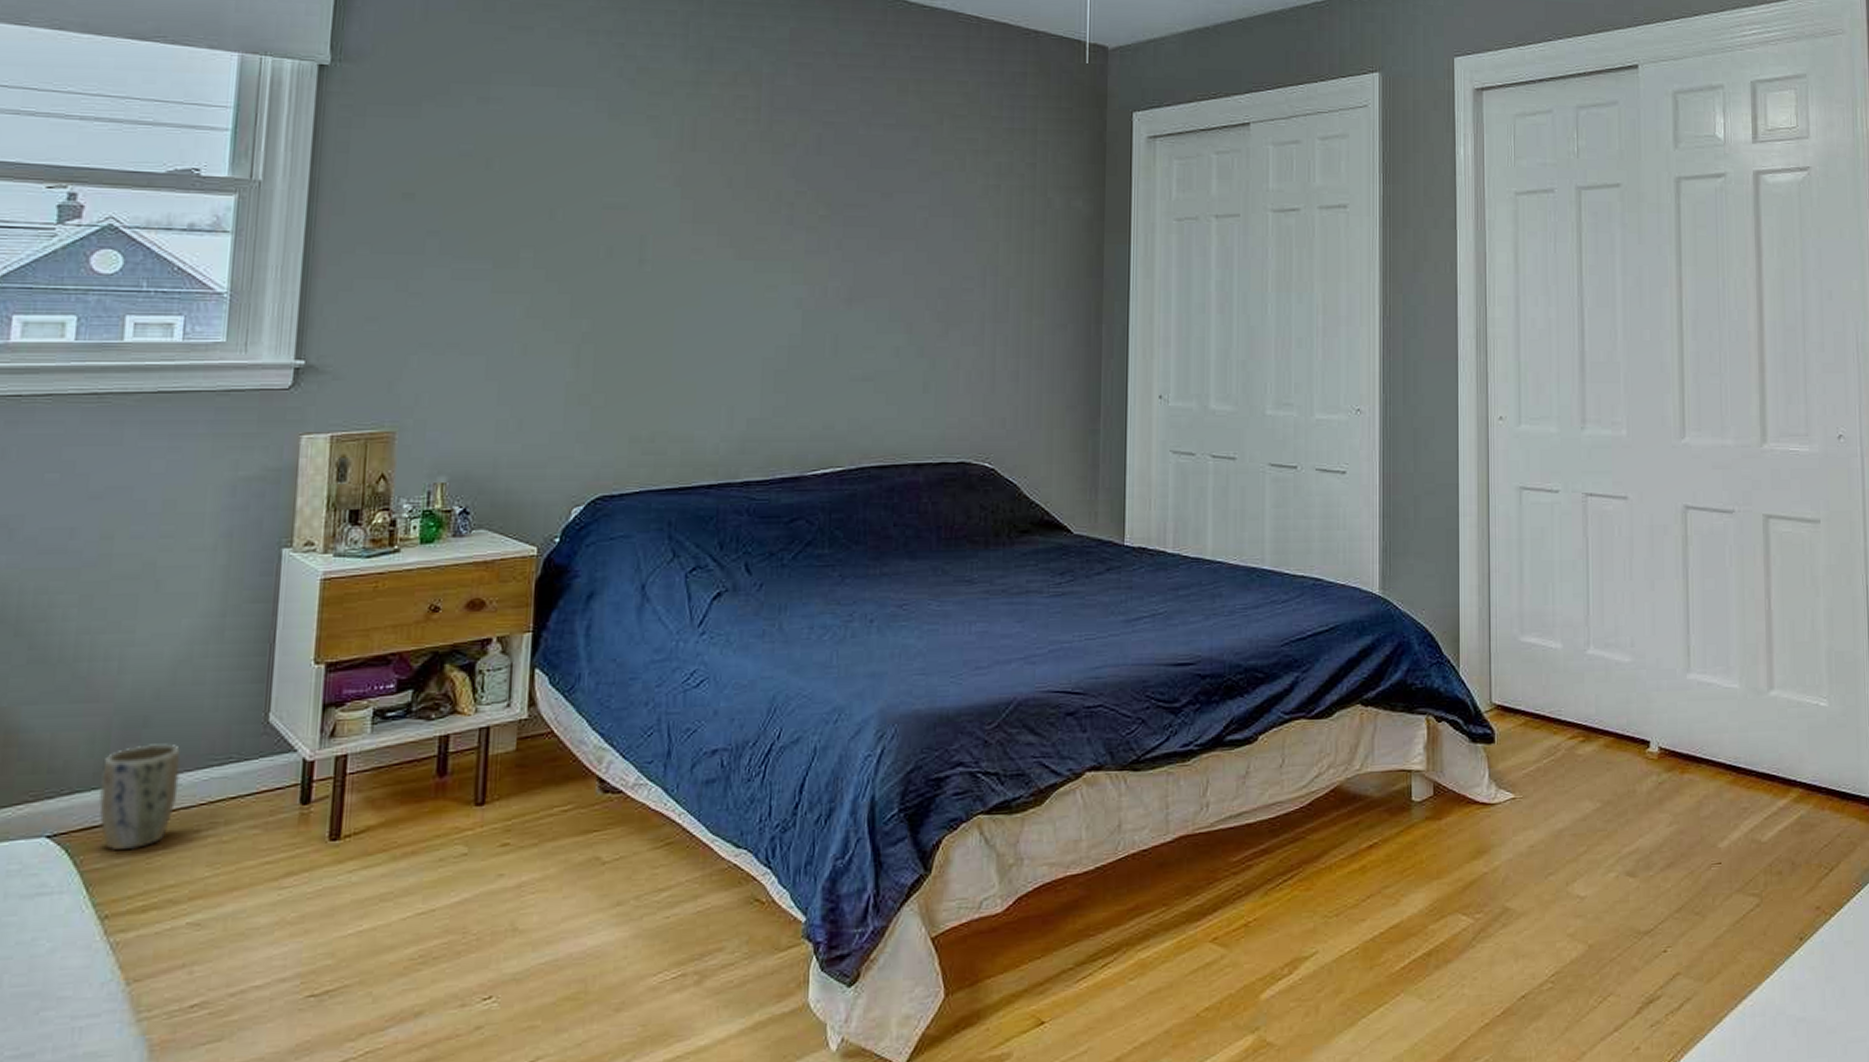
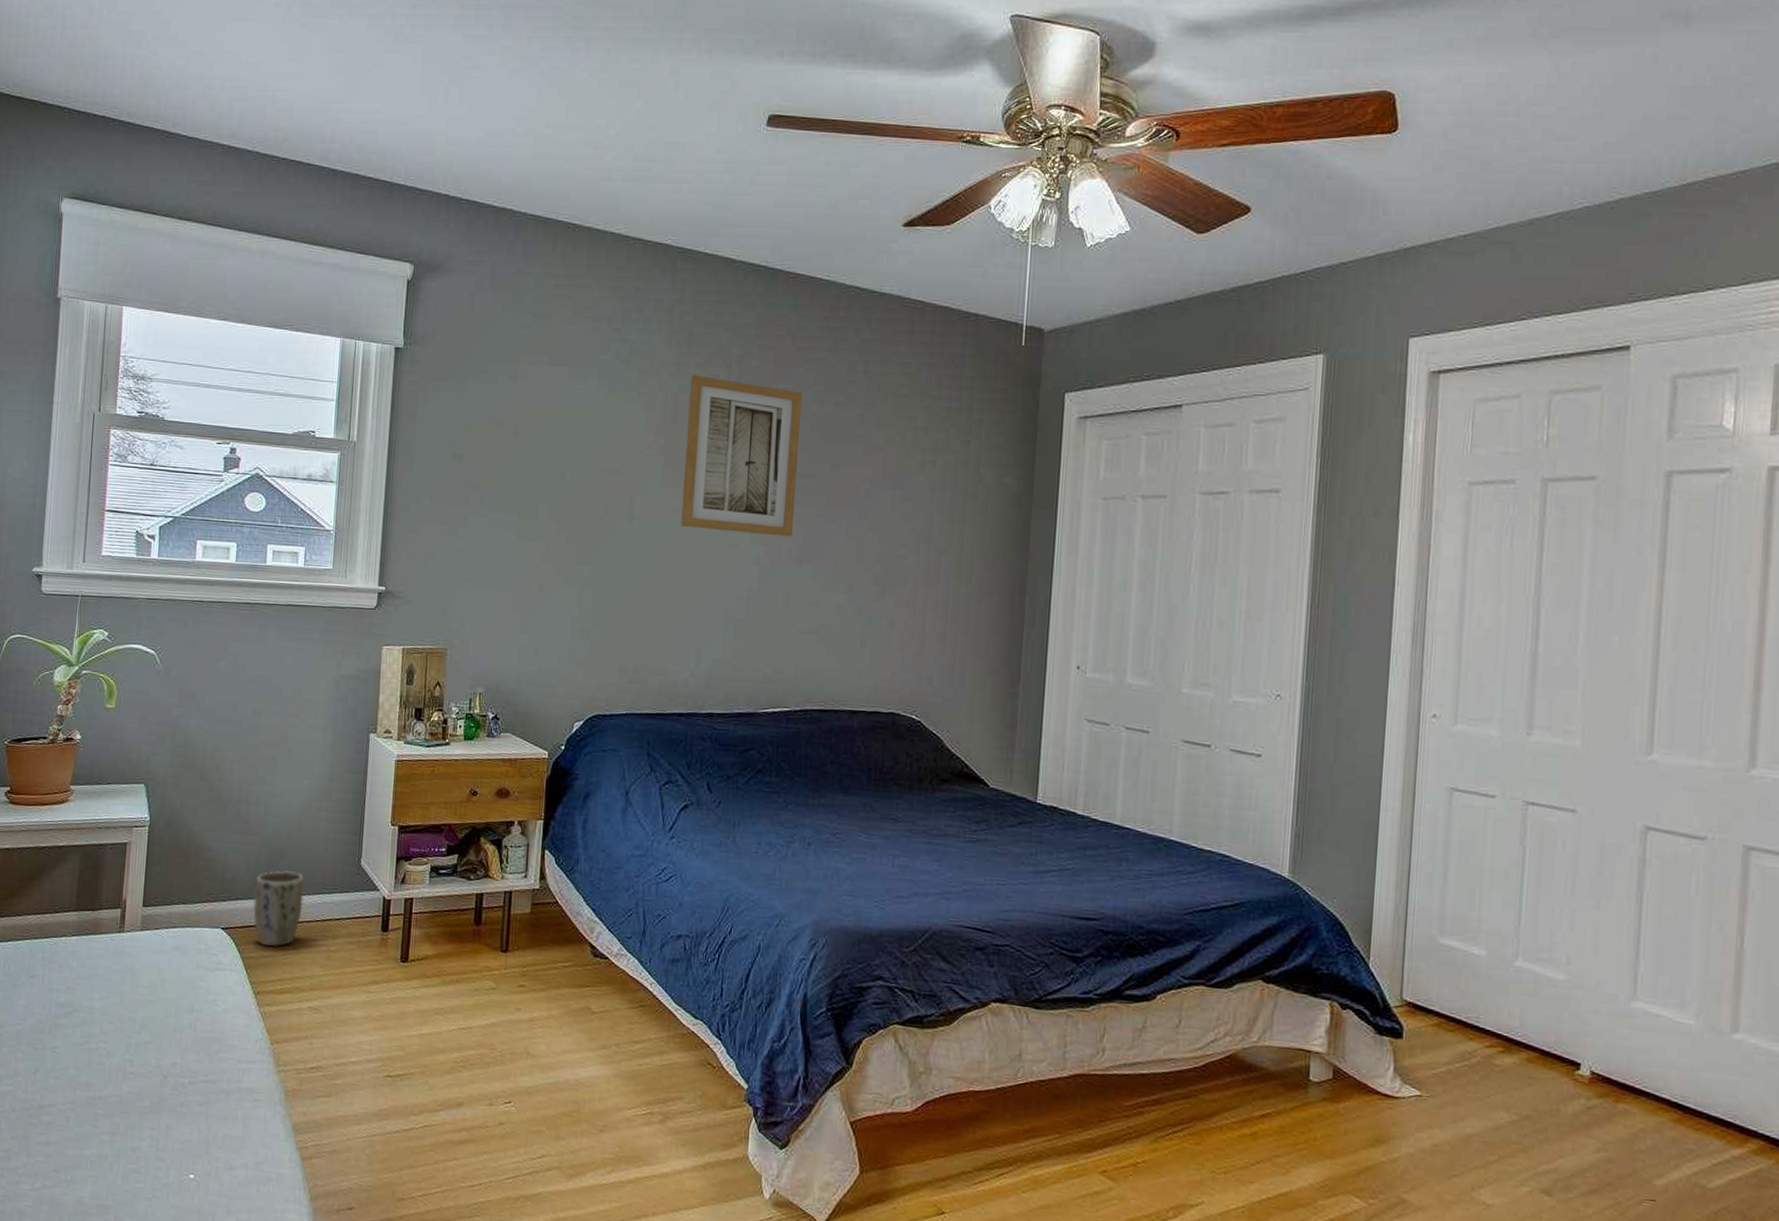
wall art: none [704,95,847,274] -> present [681,374,803,537]

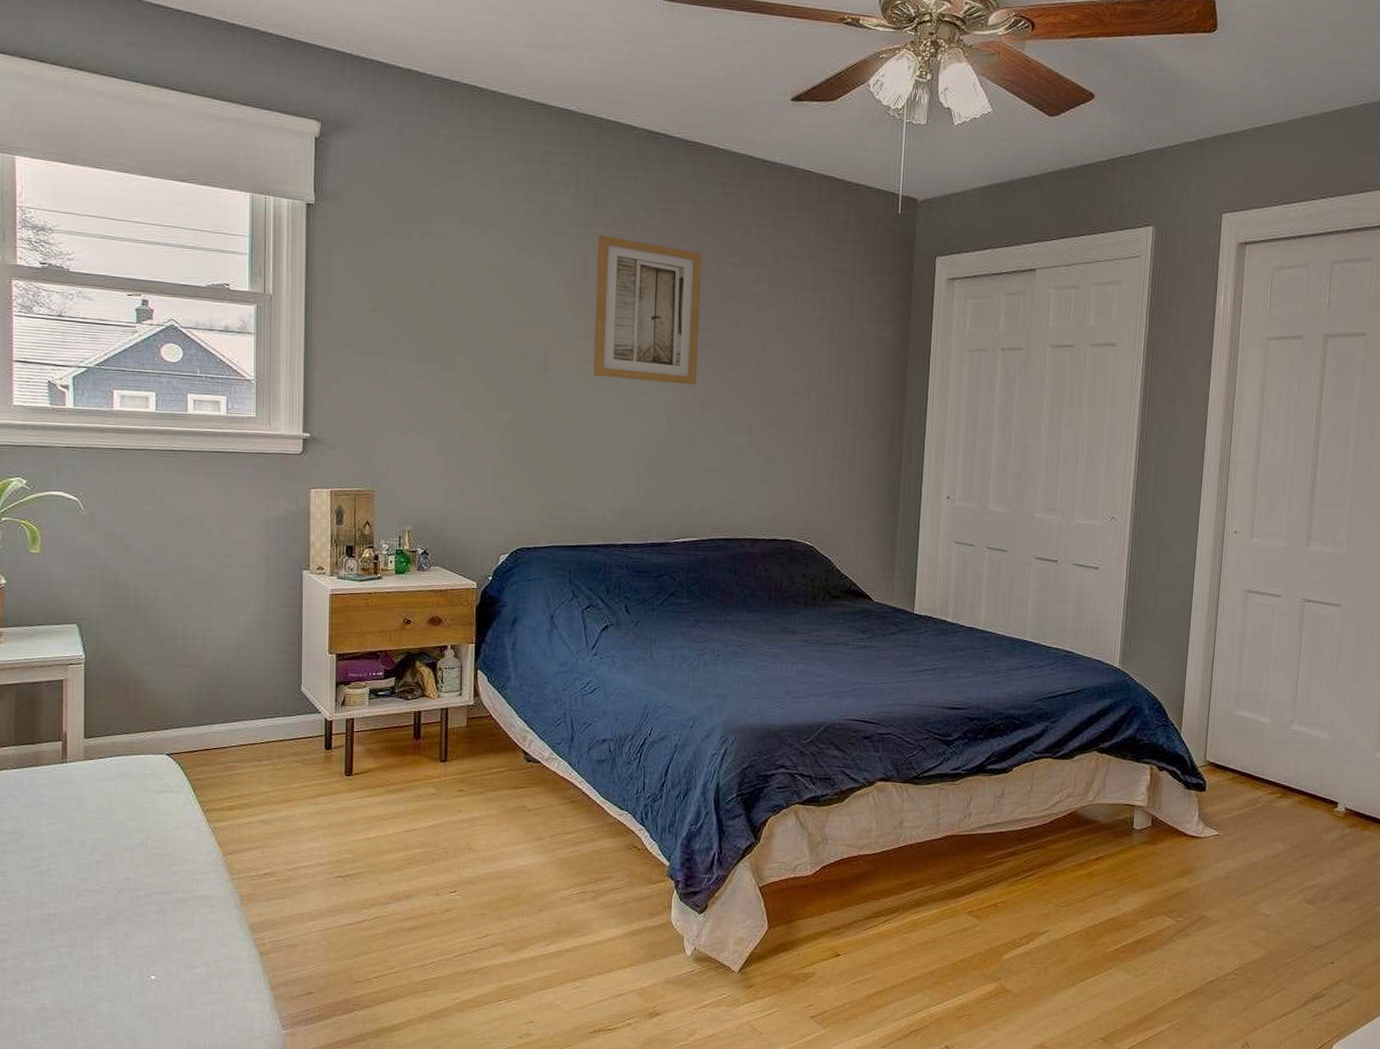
plant pot: present [253,871,304,947] -> none [196,699,246,769]

